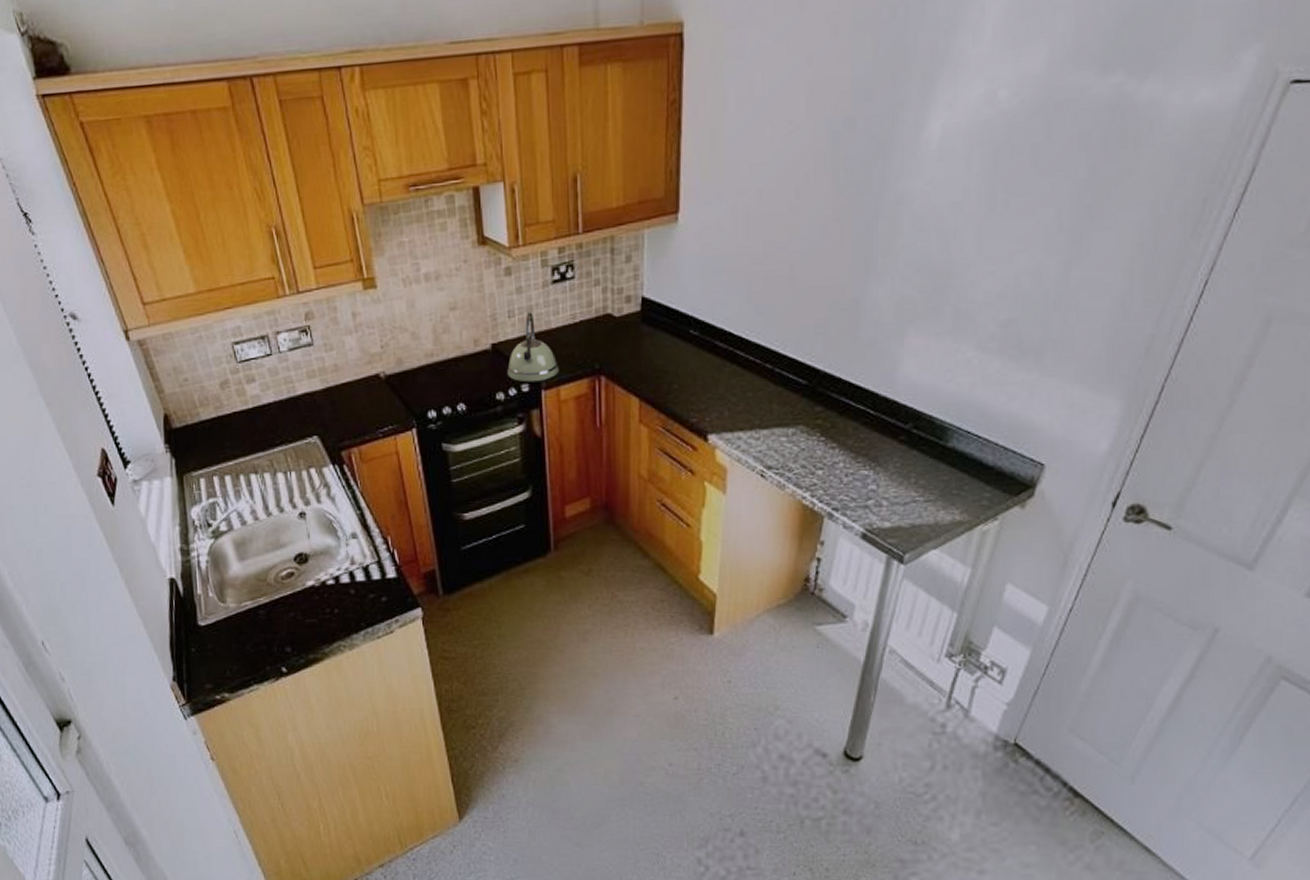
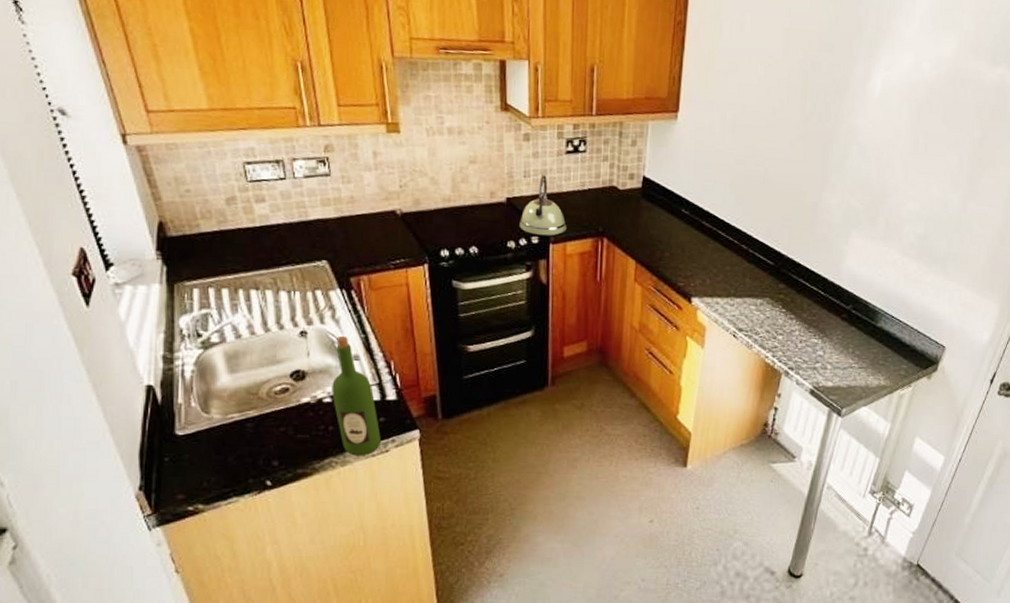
wine bottle: none [333,513,385,639] -> present [331,335,381,456]

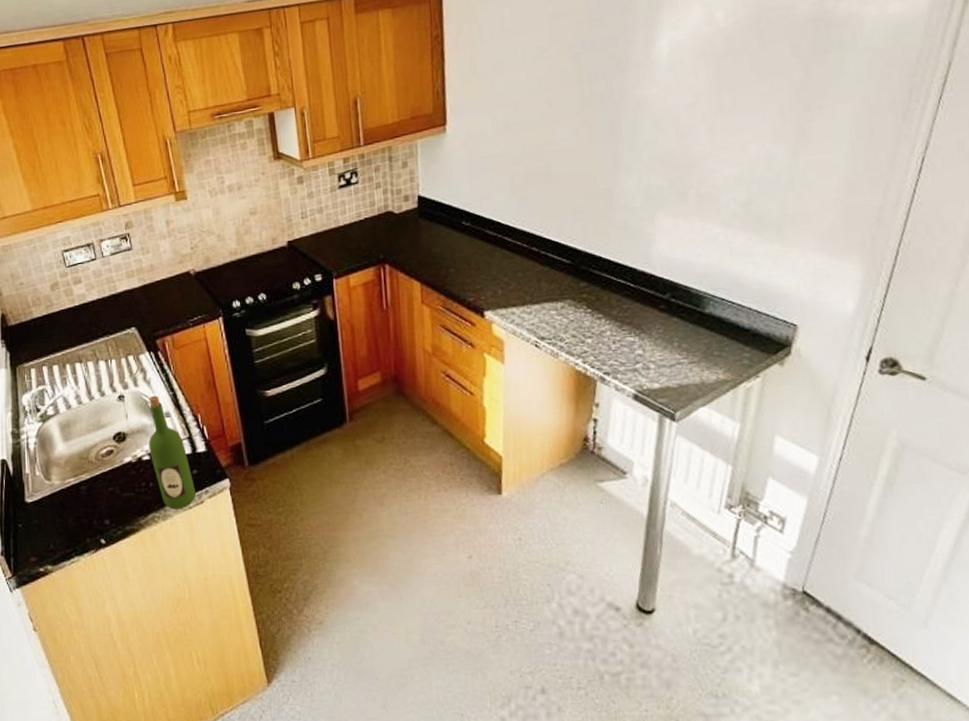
kettle: present [519,174,567,237] -> none [302,212,348,273]

